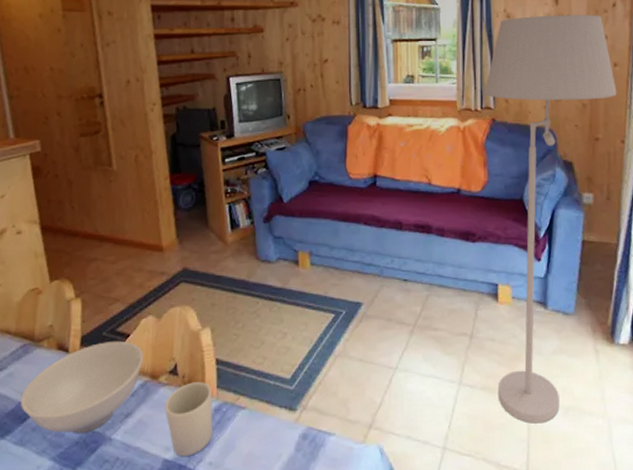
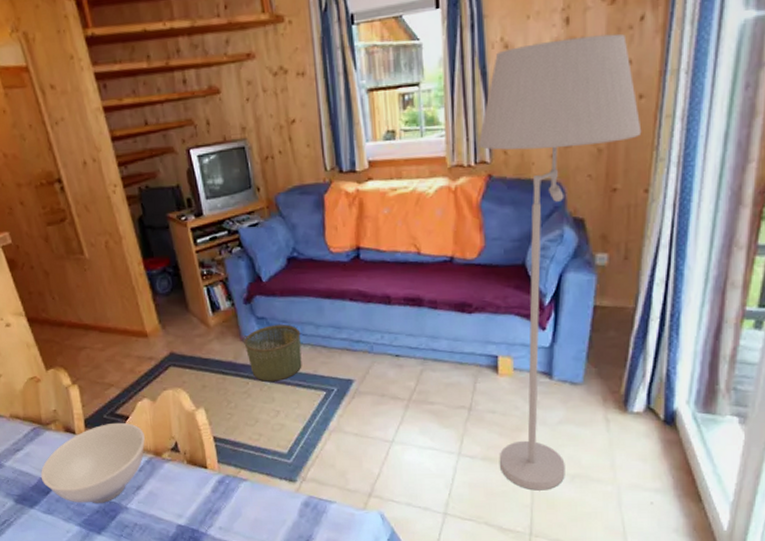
mug: present [165,382,213,456] -> none [171,458,220,522]
basket: none [259,245,315,302] -> present [243,324,302,382]

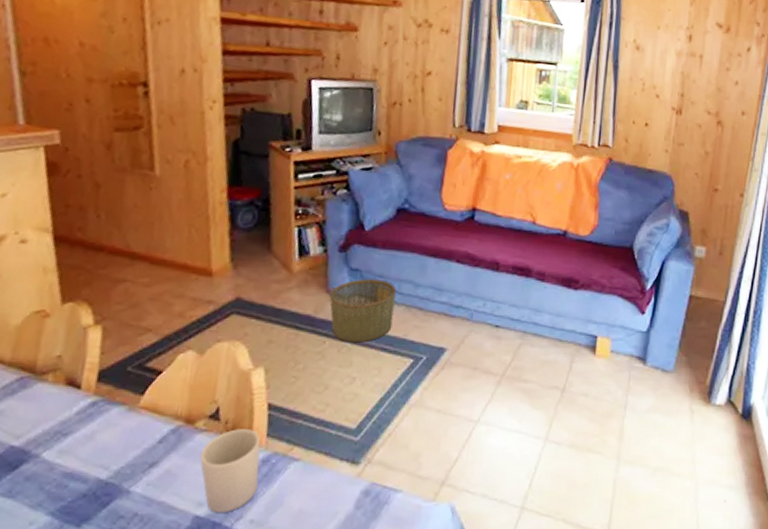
bowl: present [40,422,146,503] -> none [11,377,179,484]
mug: none [171,458,220,522] -> present [200,429,261,512]
floor lamp: present [479,33,642,491] -> none [585,50,742,484]

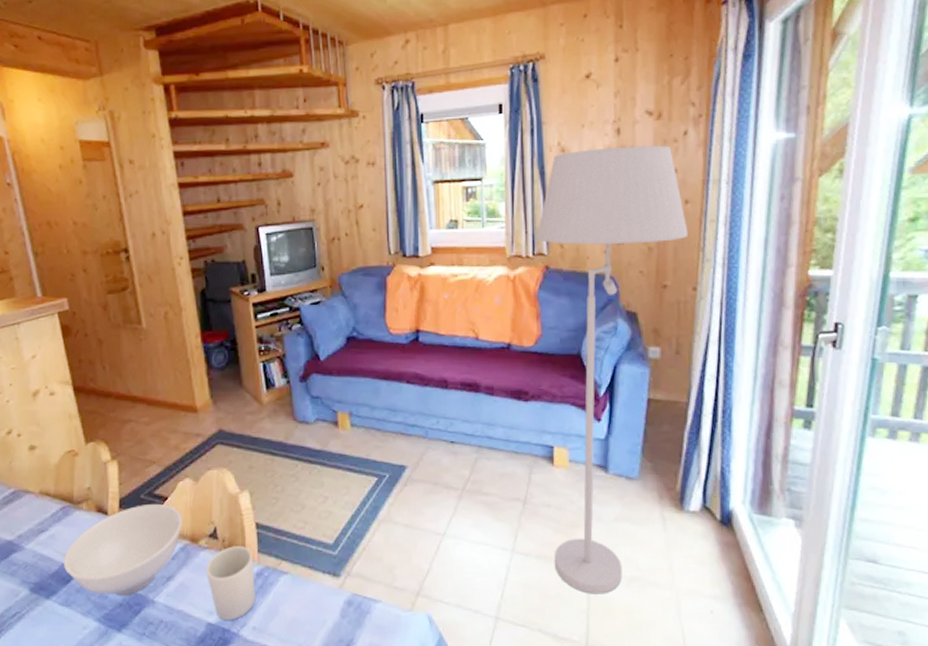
bowl: none [11,377,179,484] -> present [63,503,183,595]
basket: present [329,279,397,343] -> none [296,405,355,464]
floor lamp: none [585,50,742,484] -> present [537,145,689,594]

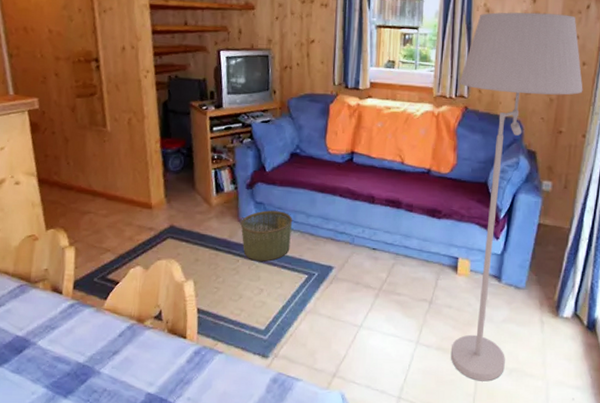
bowl: present [63,503,183,595] -> none [16,286,132,366]
mug: present [206,546,255,620] -> none [149,327,193,391]
basket: none [296,405,355,464] -> present [240,210,293,262]

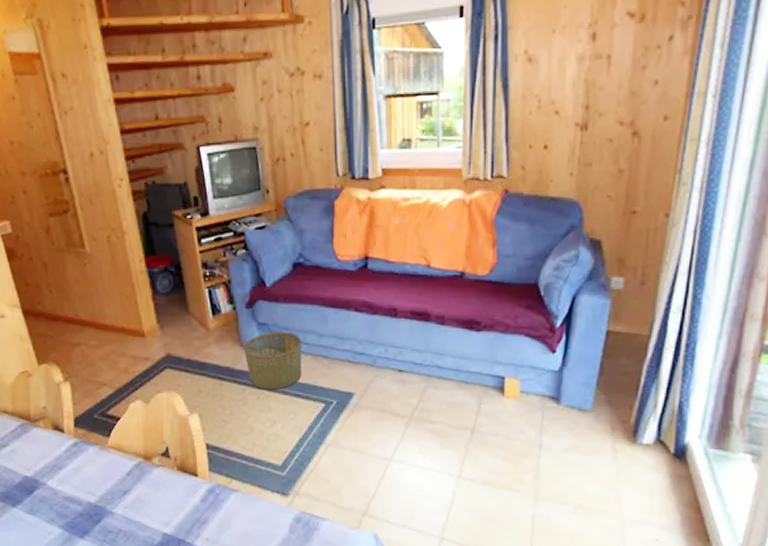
floor lamp: present [450,12,583,382] -> none [496,52,665,520]

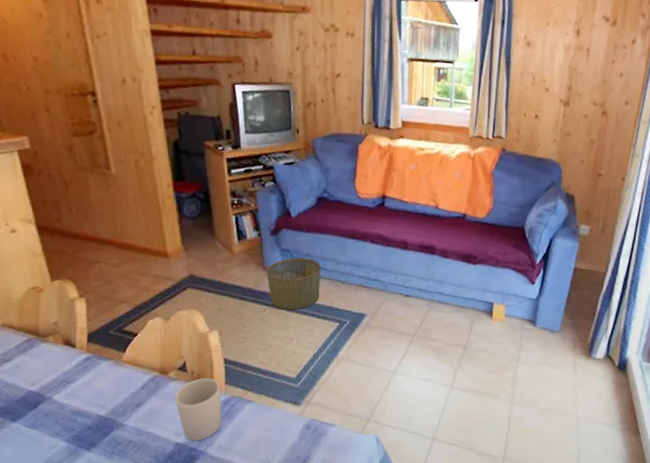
mug: none [160,465,208,531] -> present [175,378,222,440]

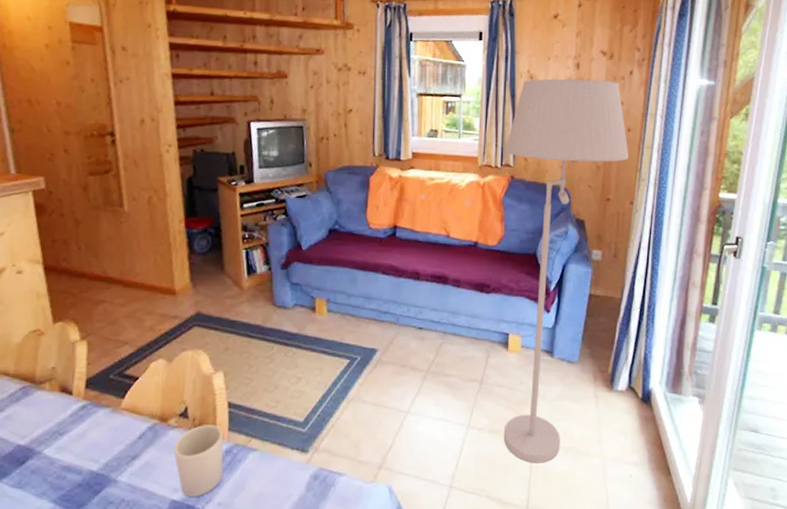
basket: present [266,258,322,310] -> none [275,292,333,347]
floor lamp: none [484,46,625,421] -> present [503,78,629,463]

